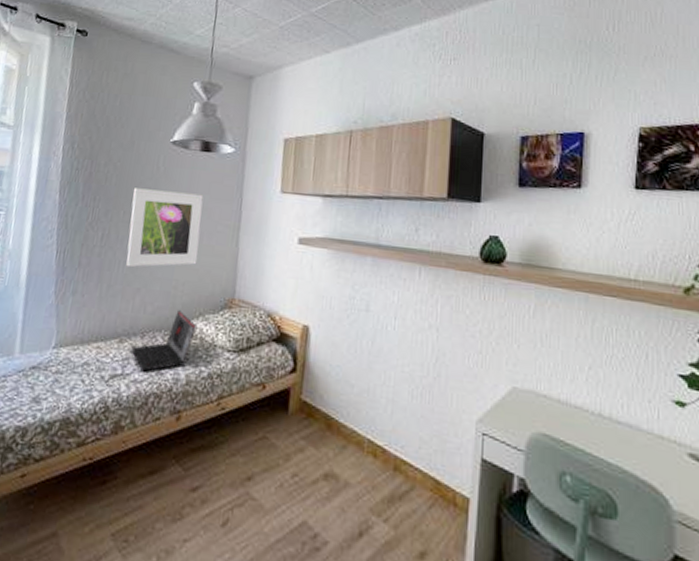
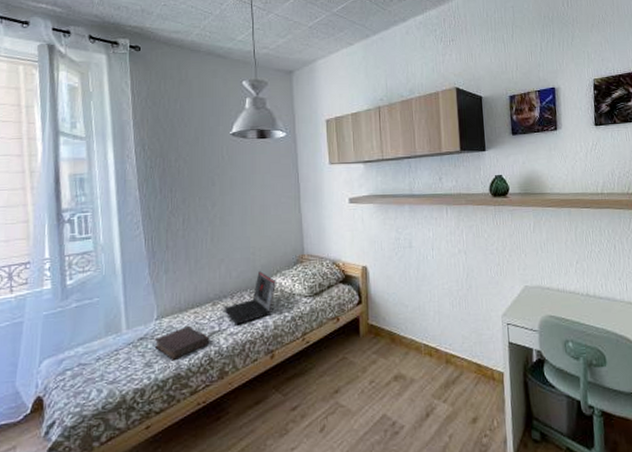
book: none [47,362,110,401] -> present [154,326,210,361]
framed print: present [126,188,204,268] -> none [205,174,269,243]

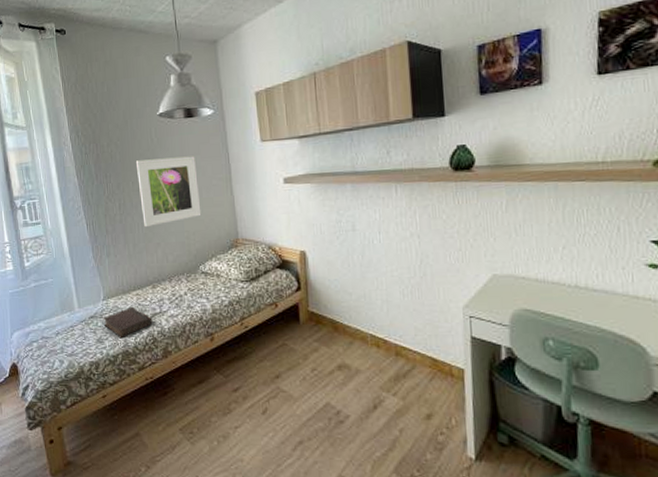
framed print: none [205,174,269,243] -> present [136,156,202,228]
laptop: present [224,271,276,325] -> none [163,255,212,308]

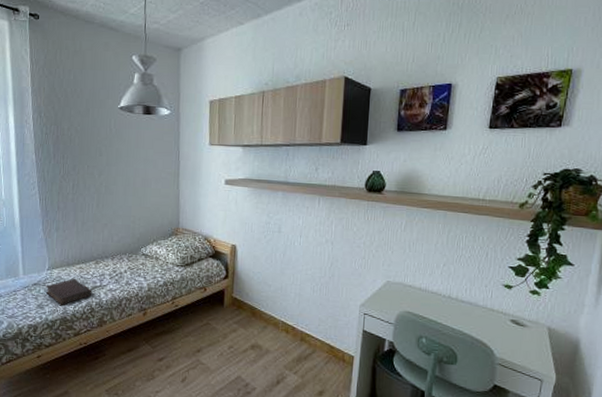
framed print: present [136,156,202,228] -> none [93,147,149,209]

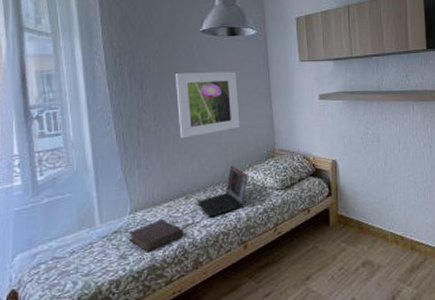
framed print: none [93,147,149,209] -> present [176,71,240,139]
laptop: none [105,238,152,283] -> present [197,166,248,218]

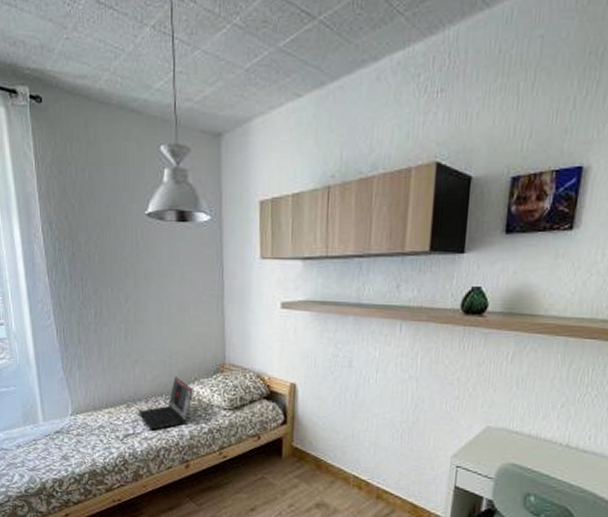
book: present [128,220,184,253] -> none [70,425,125,458]
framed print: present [176,71,240,139] -> none [118,265,187,341]

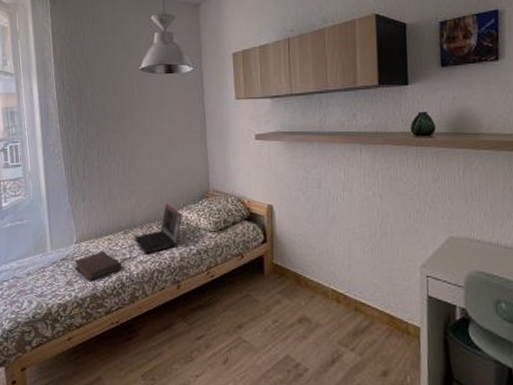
book: none [70,425,125,458] -> present [74,252,122,282]

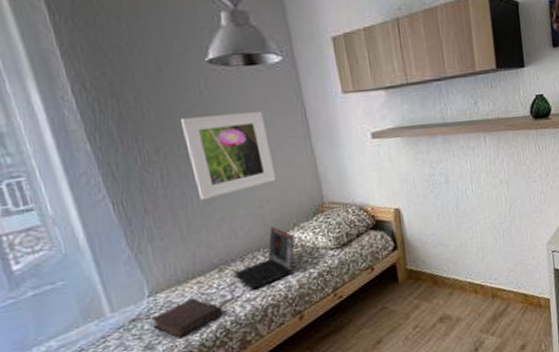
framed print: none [117,109,176,175] -> present [181,111,277,201]

